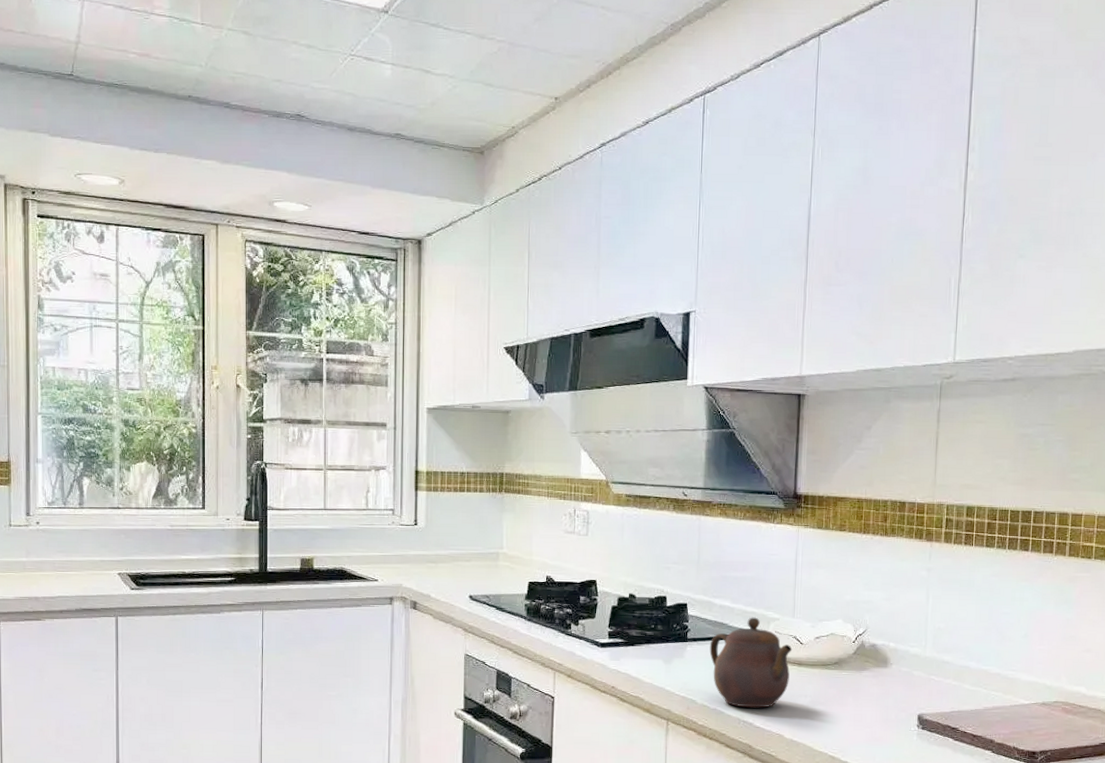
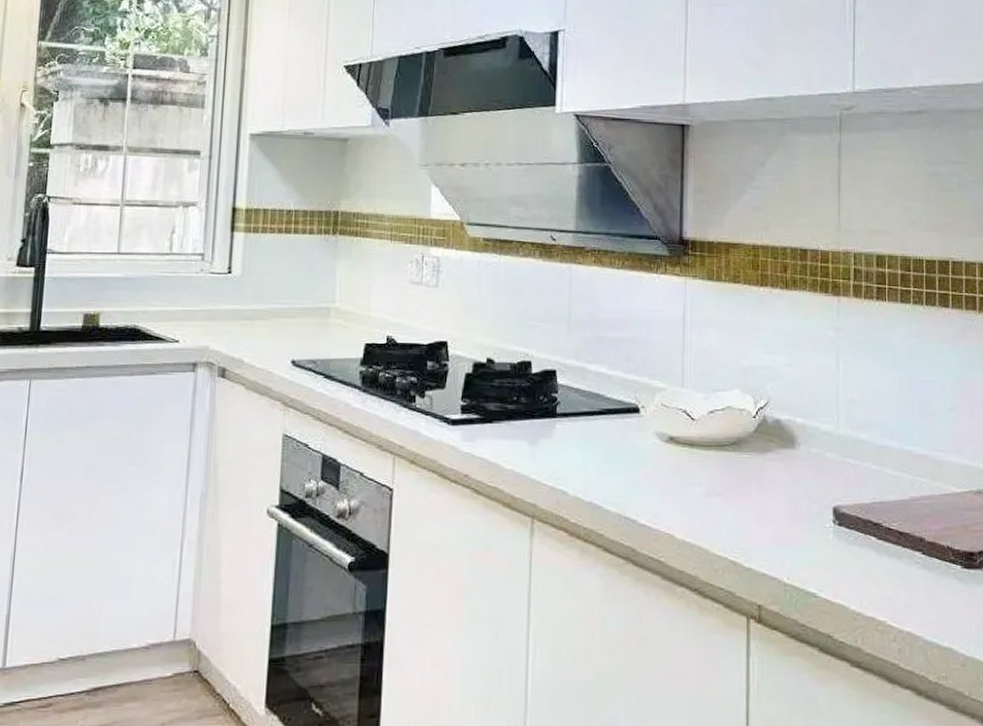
teapot: present [709,617,793,708] -> none [583,386,682,501]

